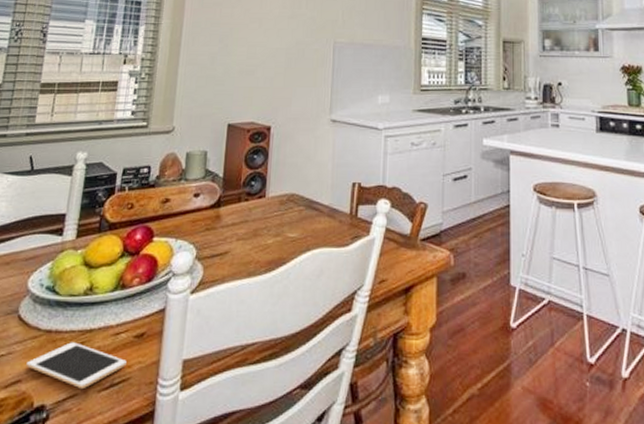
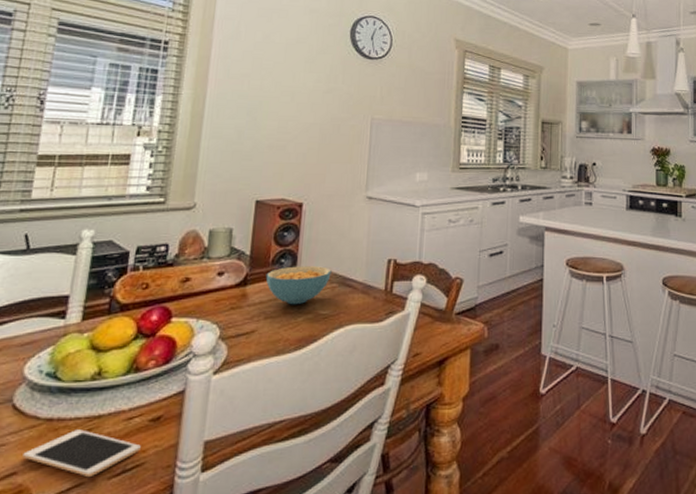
cereal bowl: none [237,188,299,227] -> present [266,266,332,305]

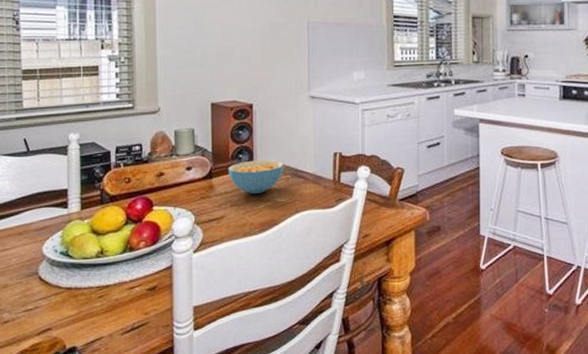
cell phone: present [22,429,141,478] -> none [53,296,143,333]

